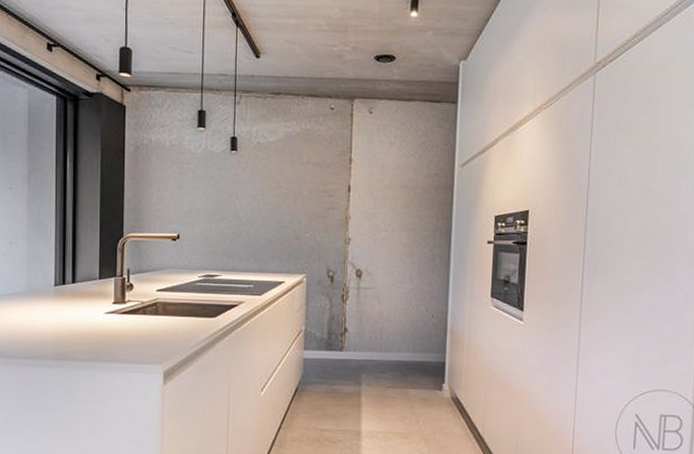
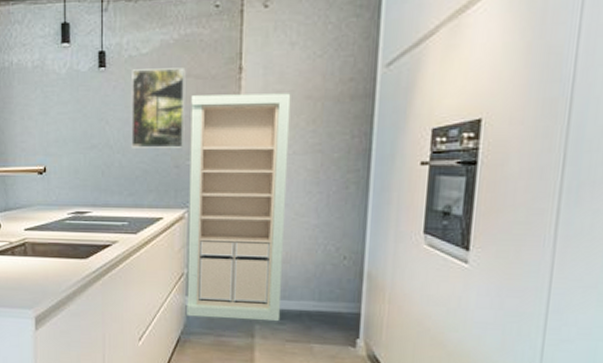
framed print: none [257,154,306,223] -> present [130,68,186,148]
storage cabinet: none [304,179,390,370] -> present [187,93,291,321]

